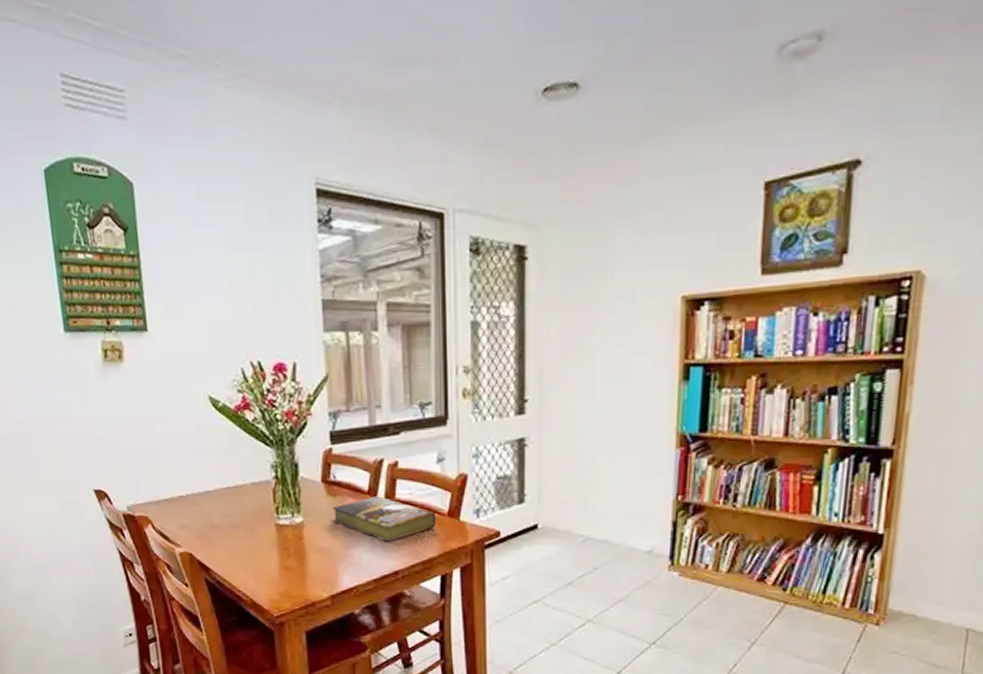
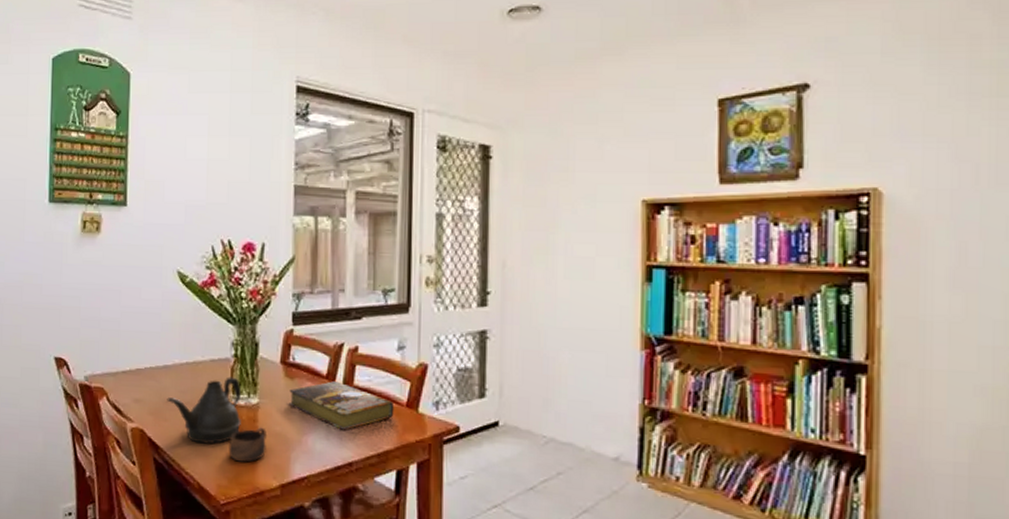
teapot: none [212,498,288,563] -> present [167,376,242,445]
cup: none [277,544,315,577] -> present [228,427,268,462]

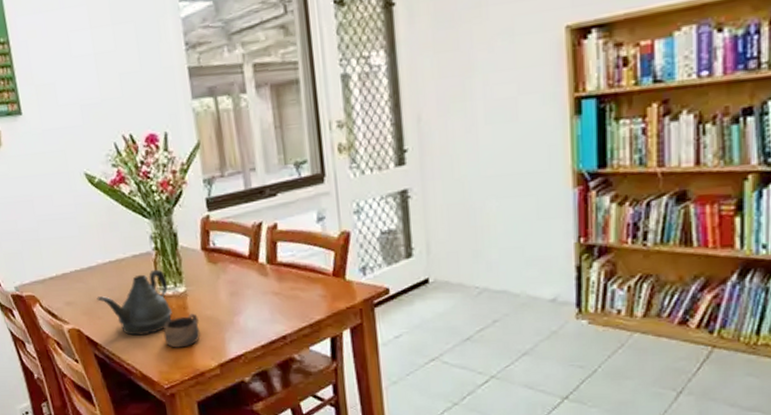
book: present [289,381,394,430] -> none [214,260,322,306]

